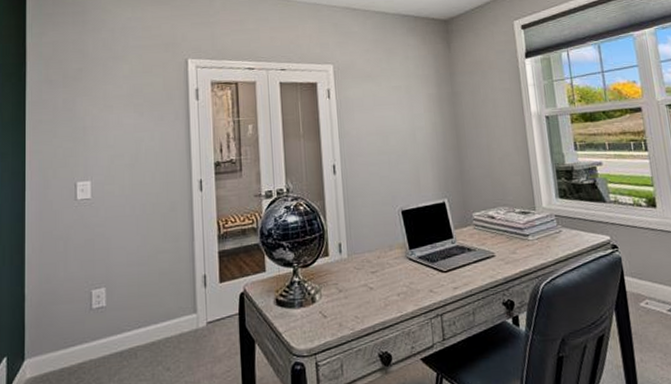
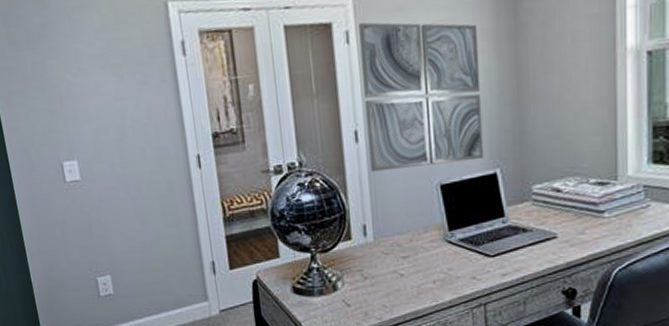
wall art: none [337,84,435,199] -> present [358,22,484,172]

